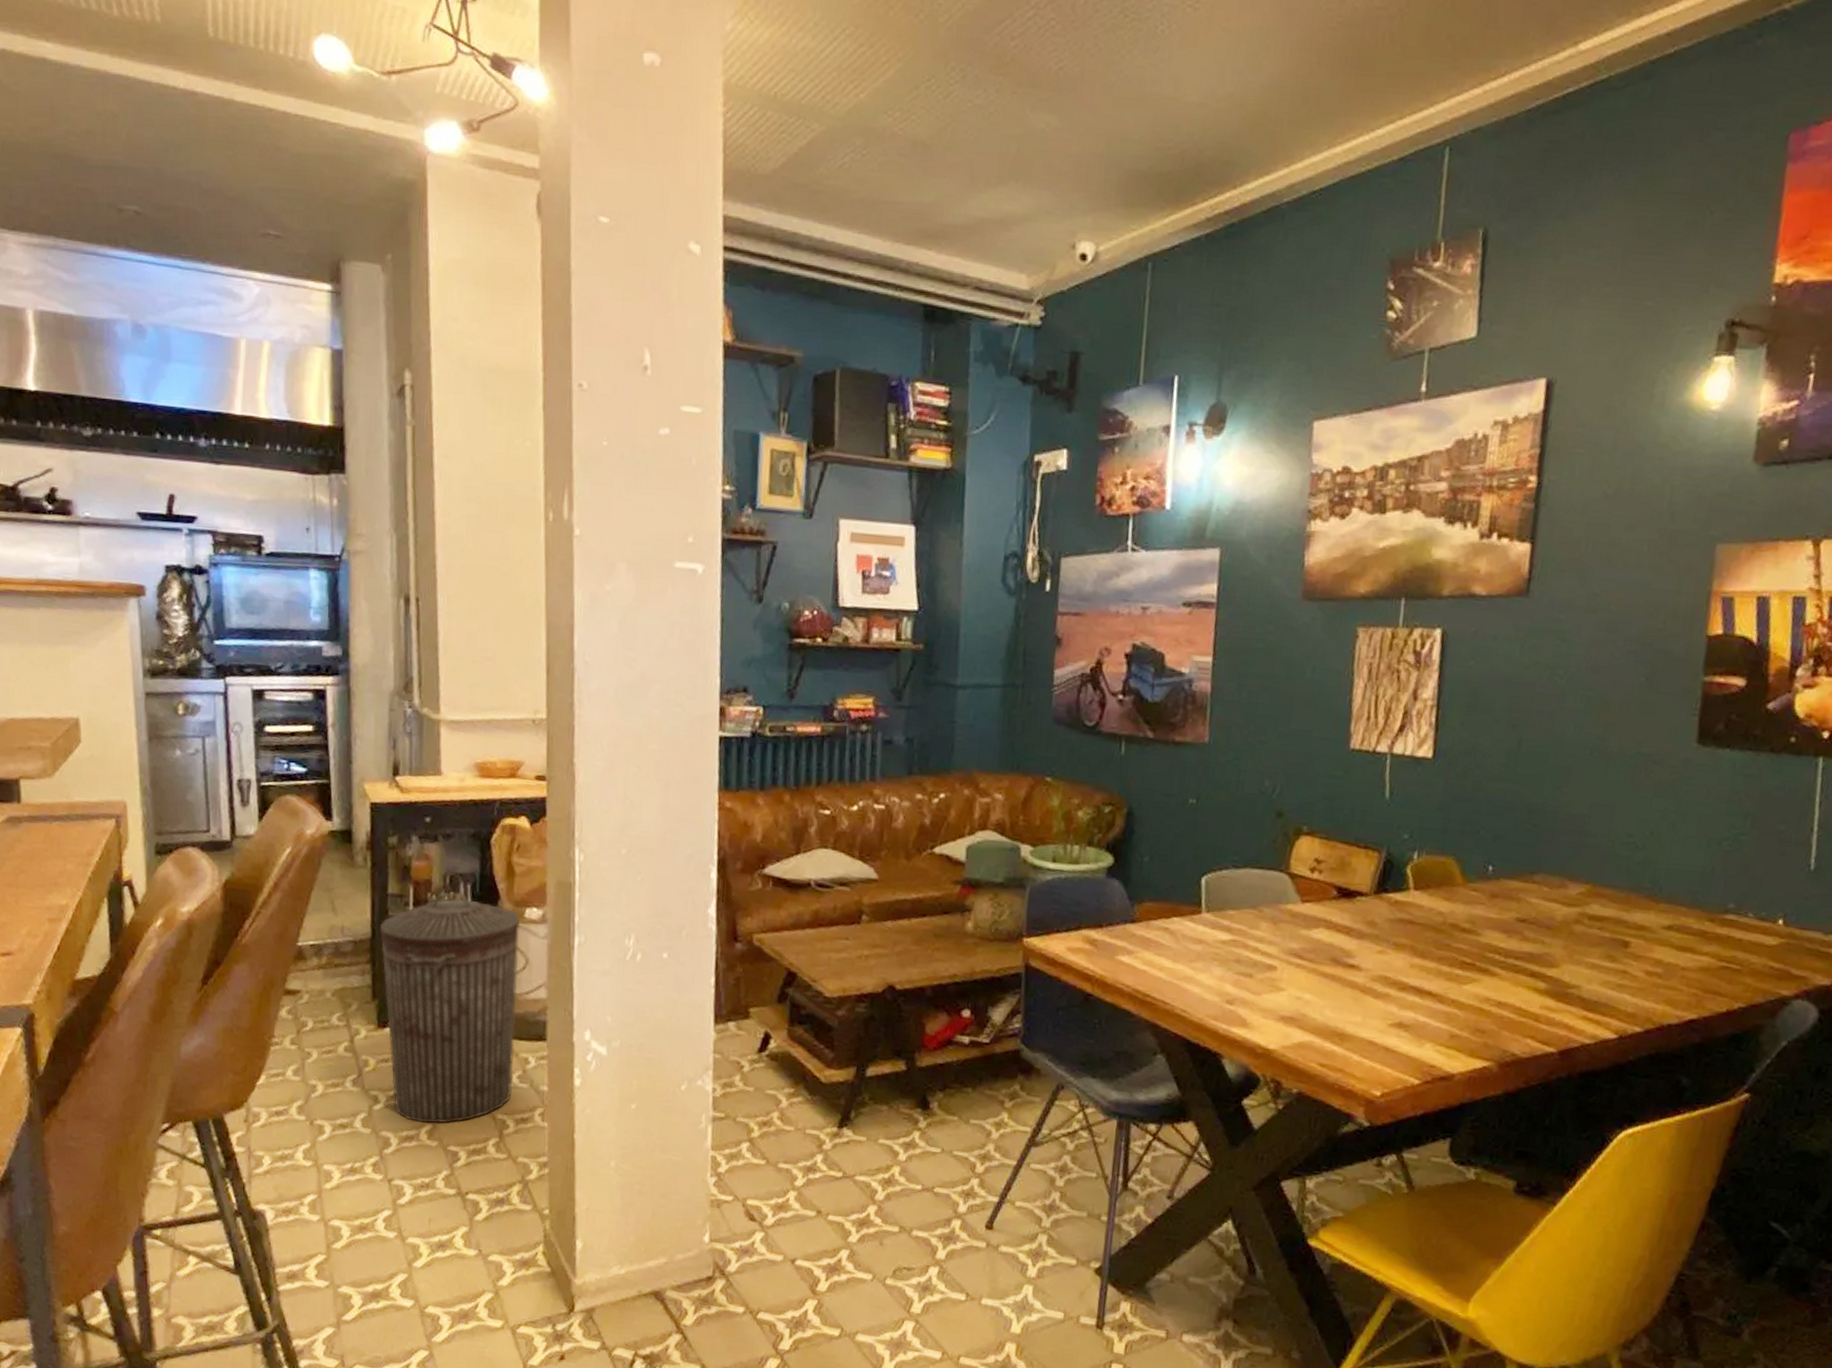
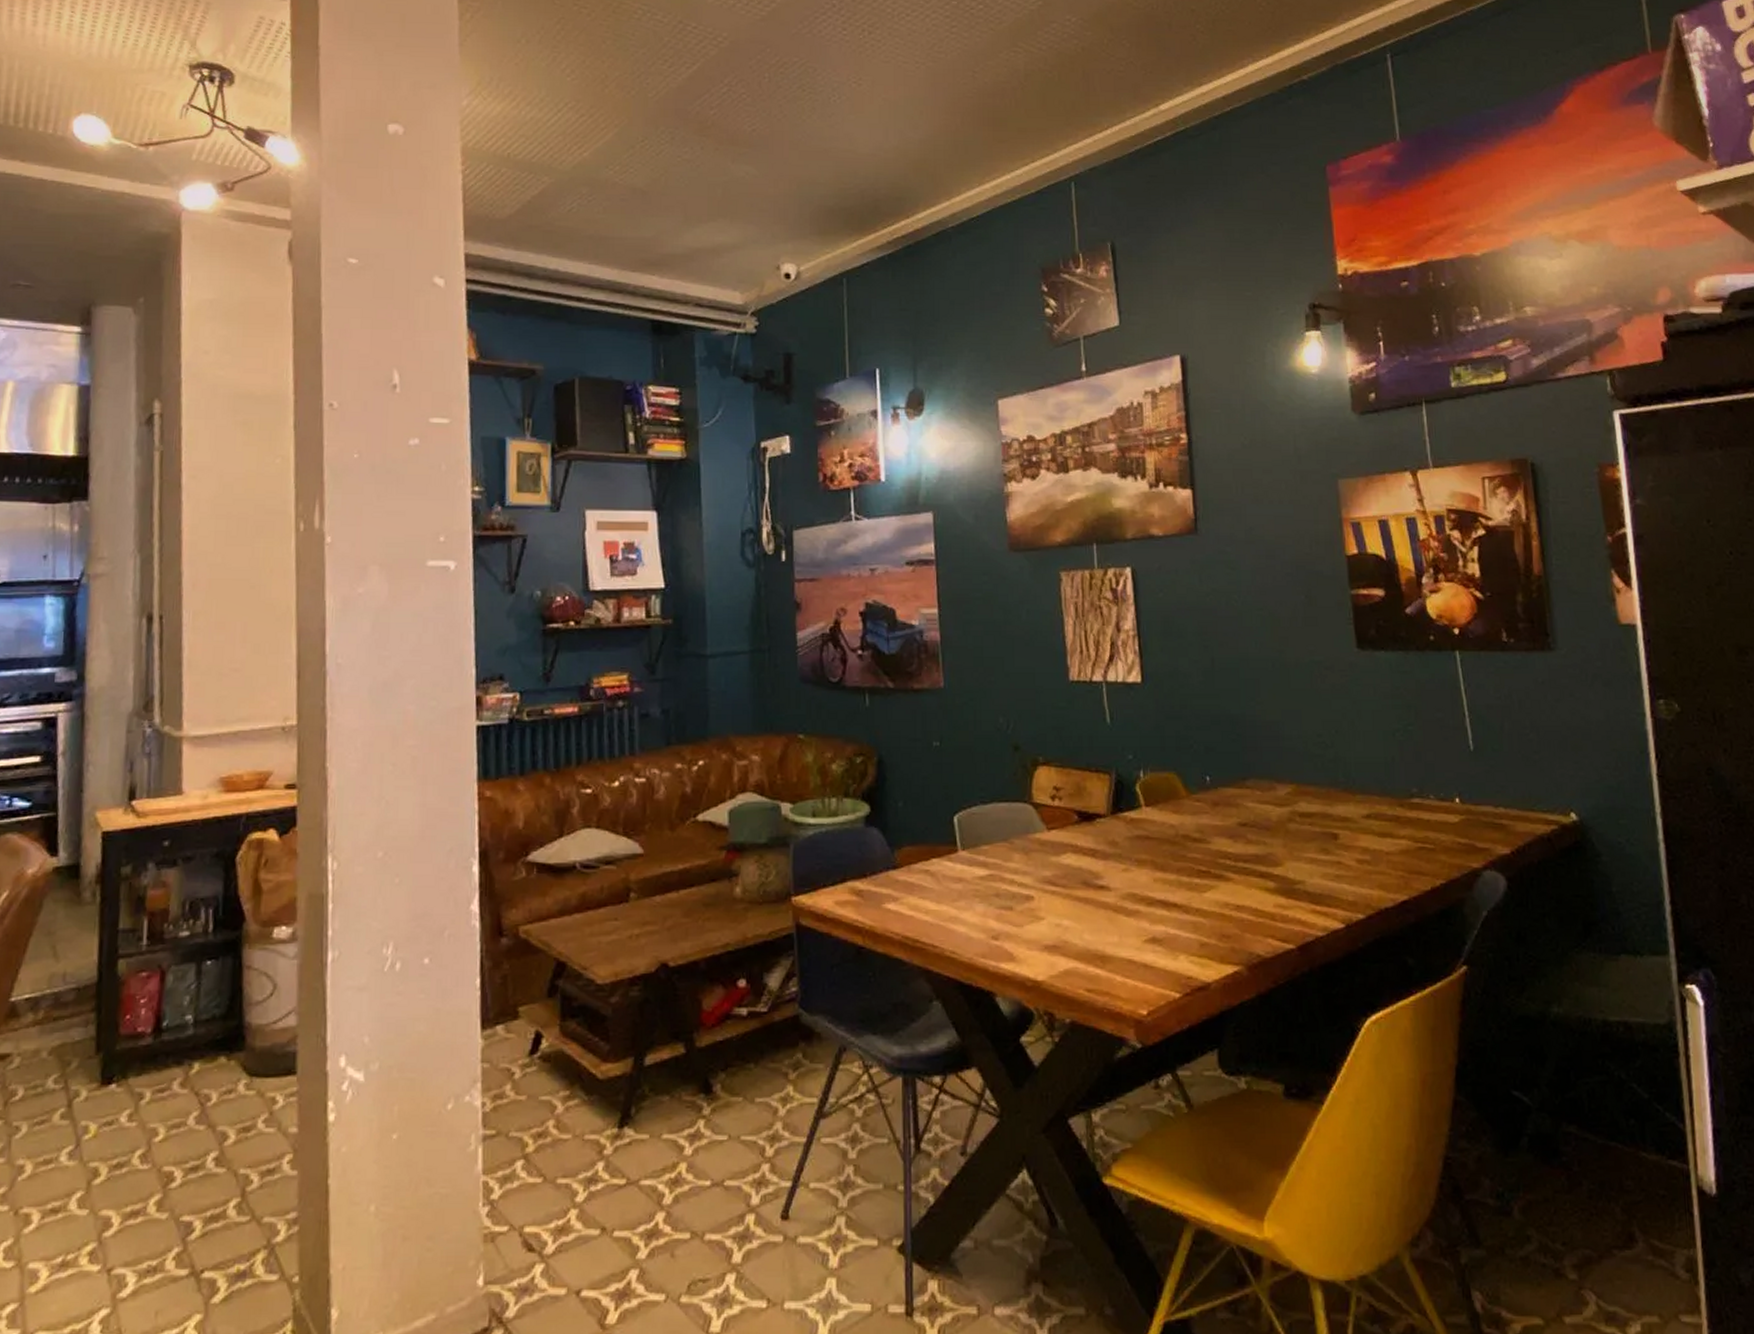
trash can: present [380,892,520,1124] -> none [108,920,267,1193]

